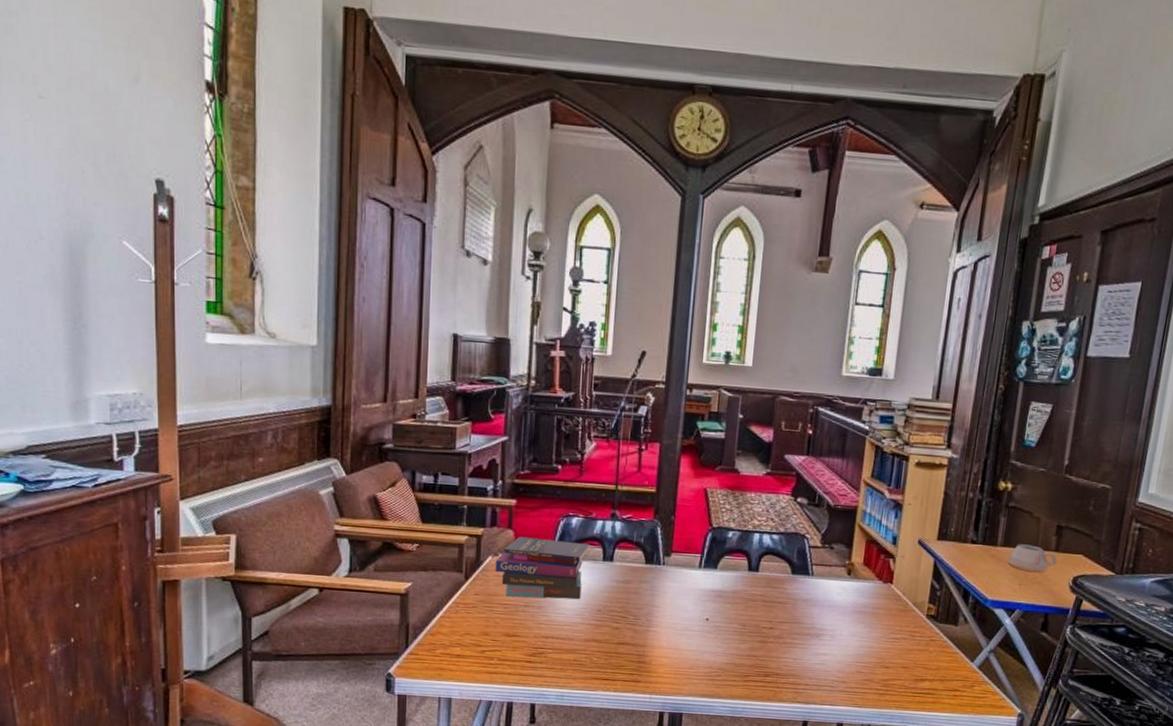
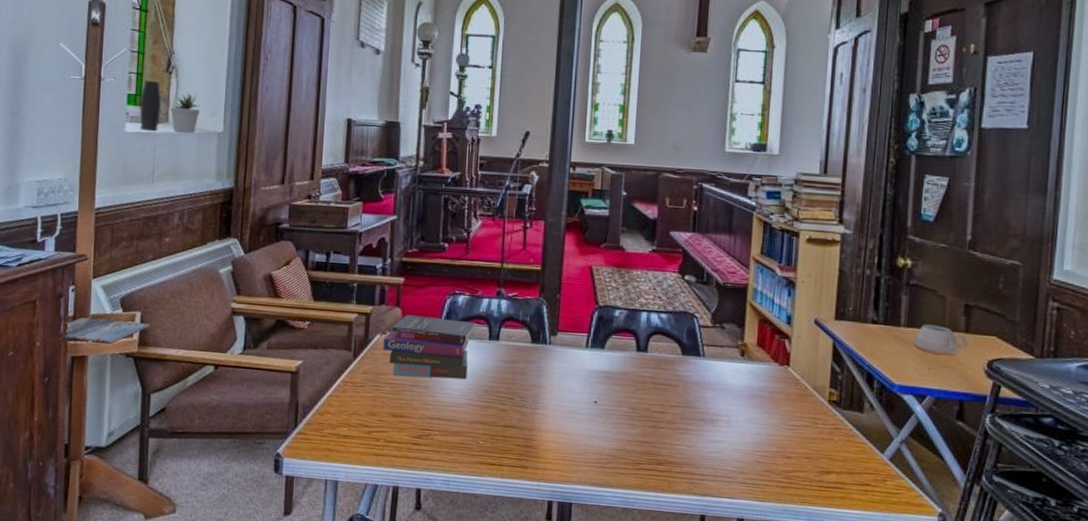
magazine: none [153,541,248,567] -> present [65,317,151,344]
vase: none [221,287,245,344] -> present [139,81,161,132]
potted plant: none [256,301,290,346] -> present [170,92,200,133]

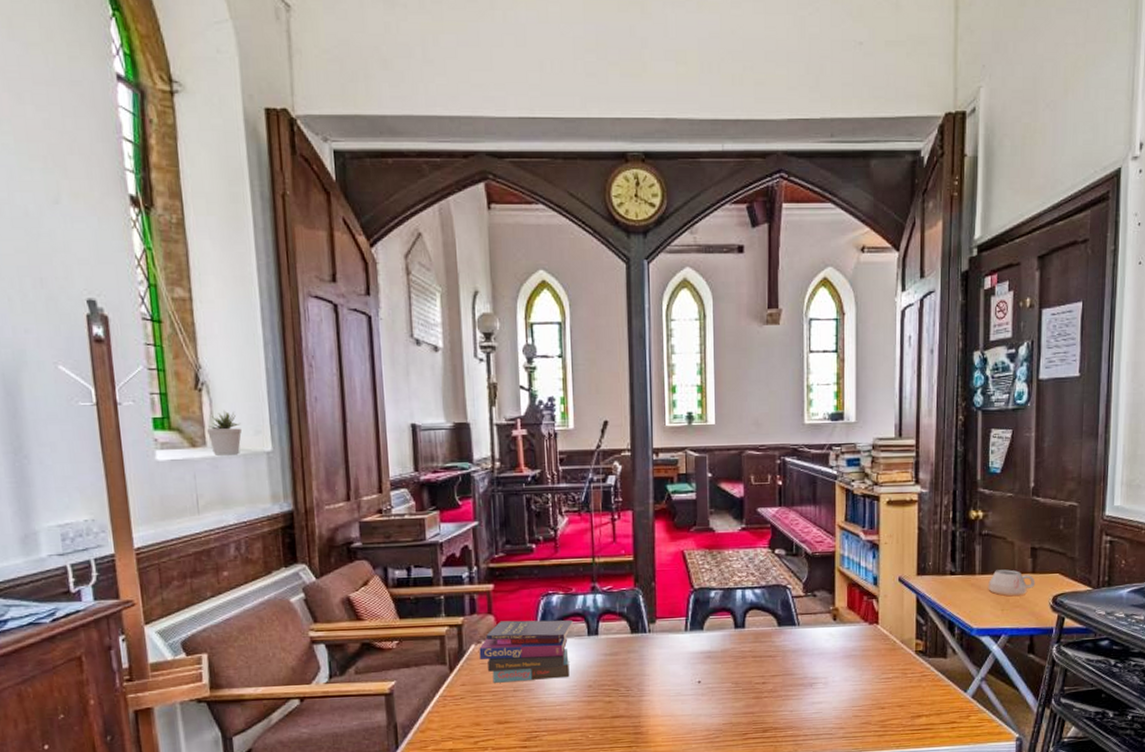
magazine: present [65,317,151,344] -> none [121,664,221,693]
vase: present [139,81,161,132] -> none [168,401,196,458]

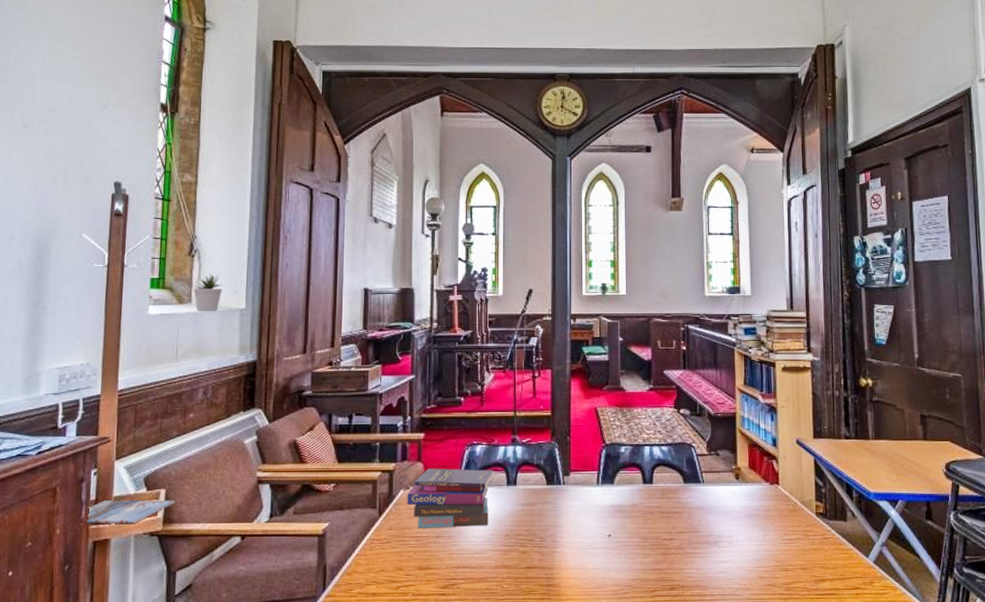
magazine: none [121,664,221,693] -> present [87,500,176,525]
cup: present [987,569,1036,597] -> none [881,436,928,462]

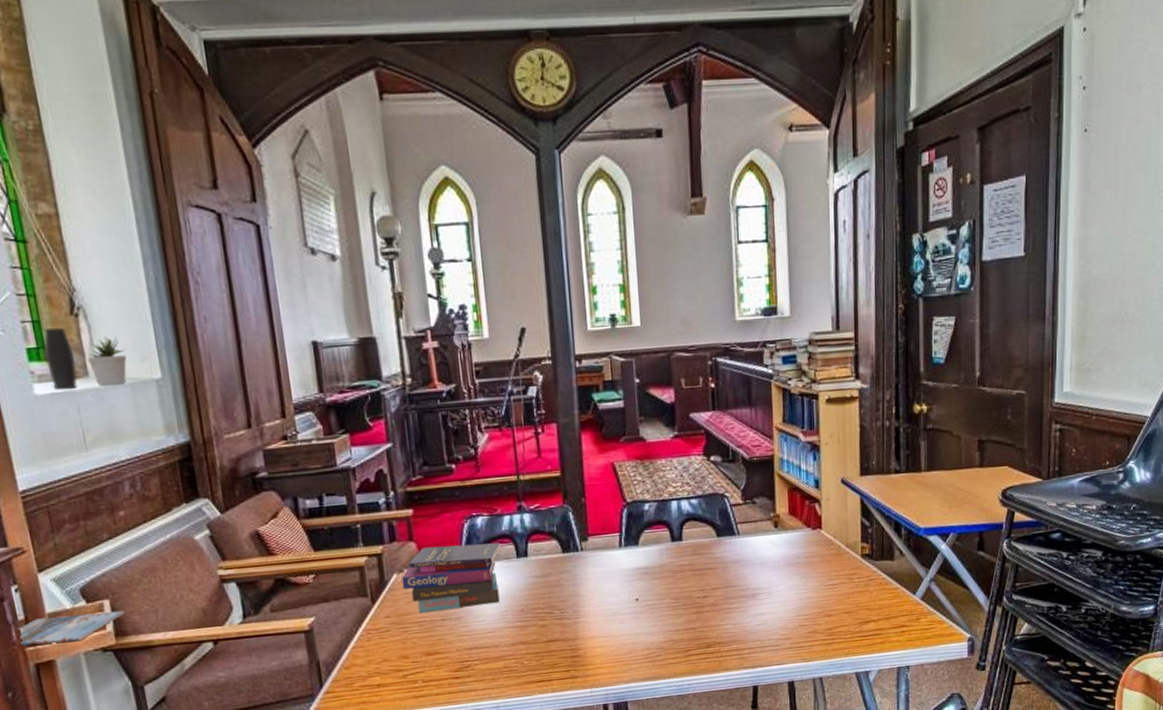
vase: none [162,265,184,313] -> present [43,328,78,391]

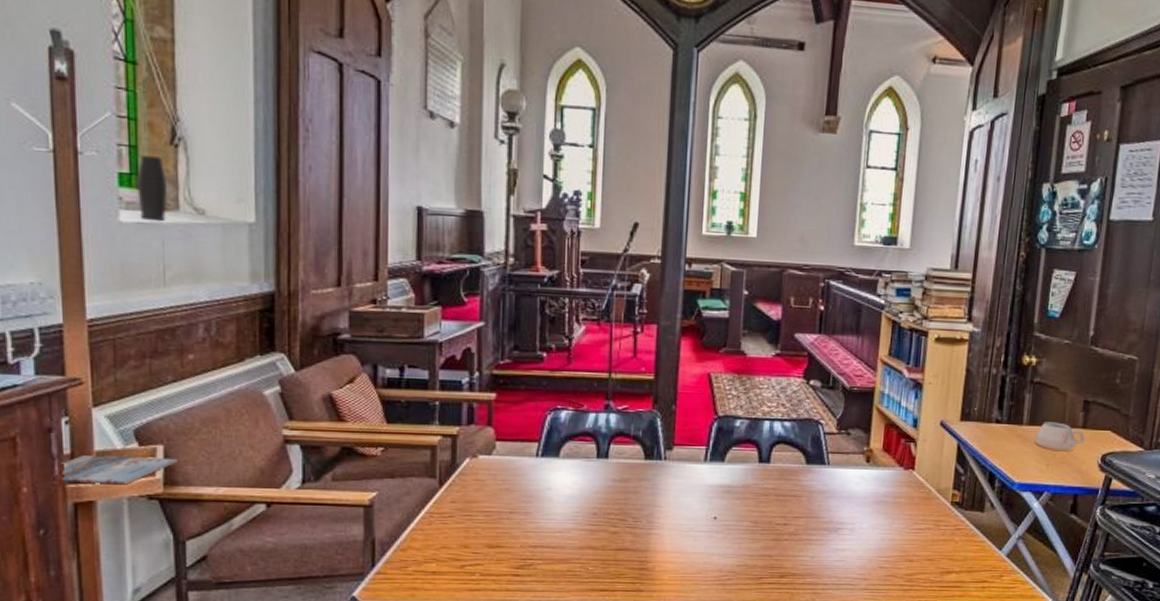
potted plant: present [87,336,127,386] -> none [180,171,221,224]
books: present [401,543,501,613] -> none [474,434,583,503]
cup: none [933,464,984,493] -> present [1033,422,1085,452]

